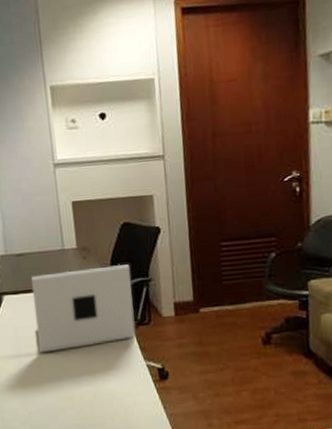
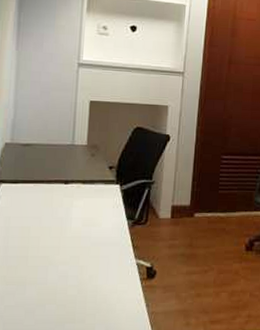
laptop: present [30,264,136,353] -> none [28,165,136,245]

